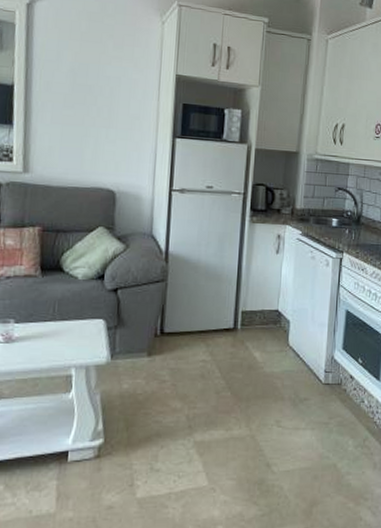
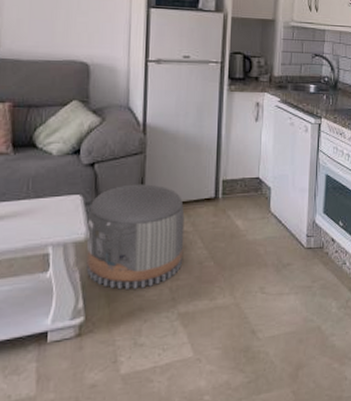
pouf: none [107,311,204,415] -> present [86,184,185,290]

